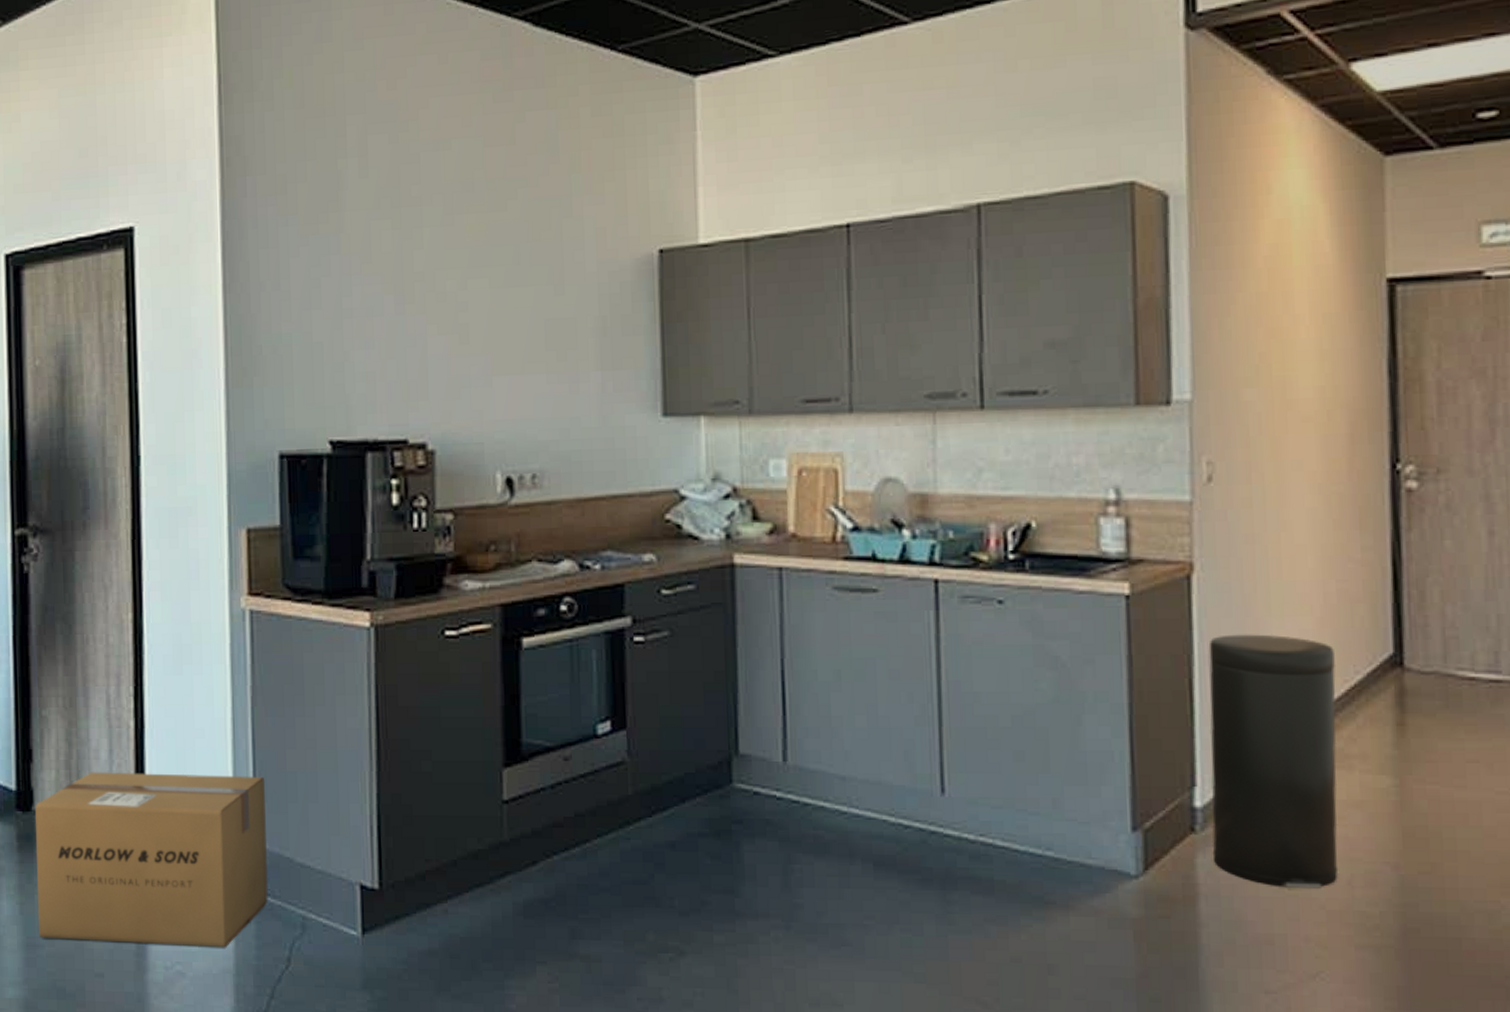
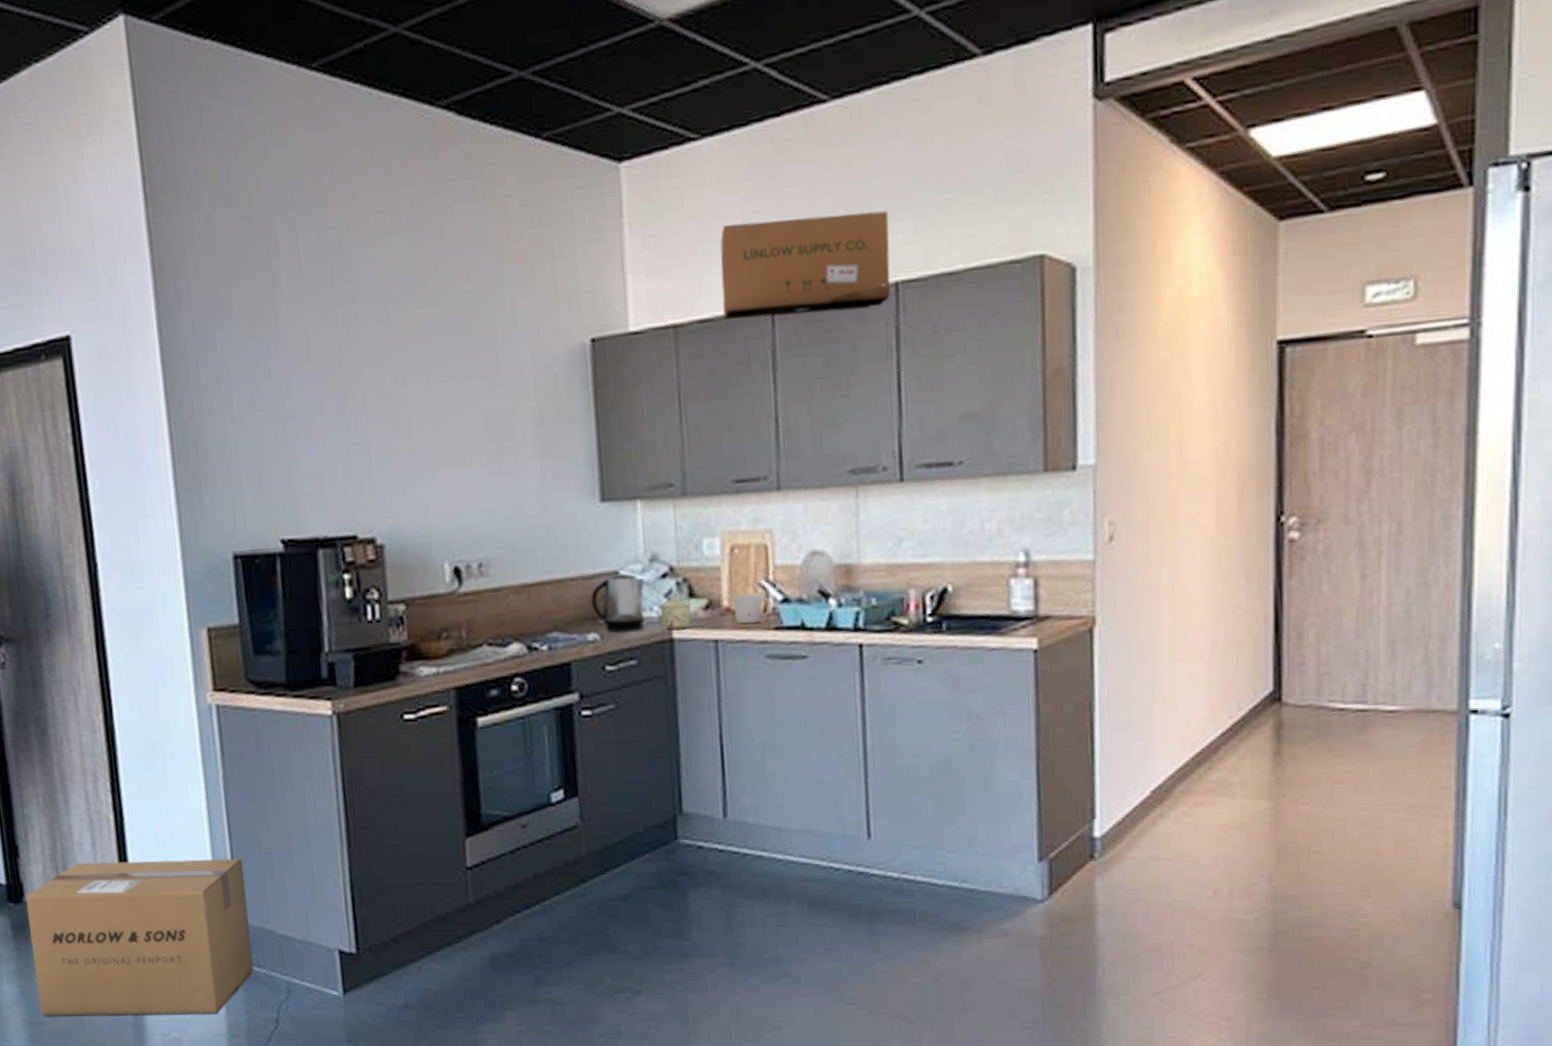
kettle: none [648,492,706,554] -> present [591,573,645,633]
sugar bowl: none [721,519,755,554] -> present [659,596,692,630]
box: none [795,132,972,236] -> present [720,210,890,320]
mug: none [800,520,840,552] -> present [733,594,771,625]
pedal bin: present [1208,634,1338,890] -> none [1108,679,1222,903]

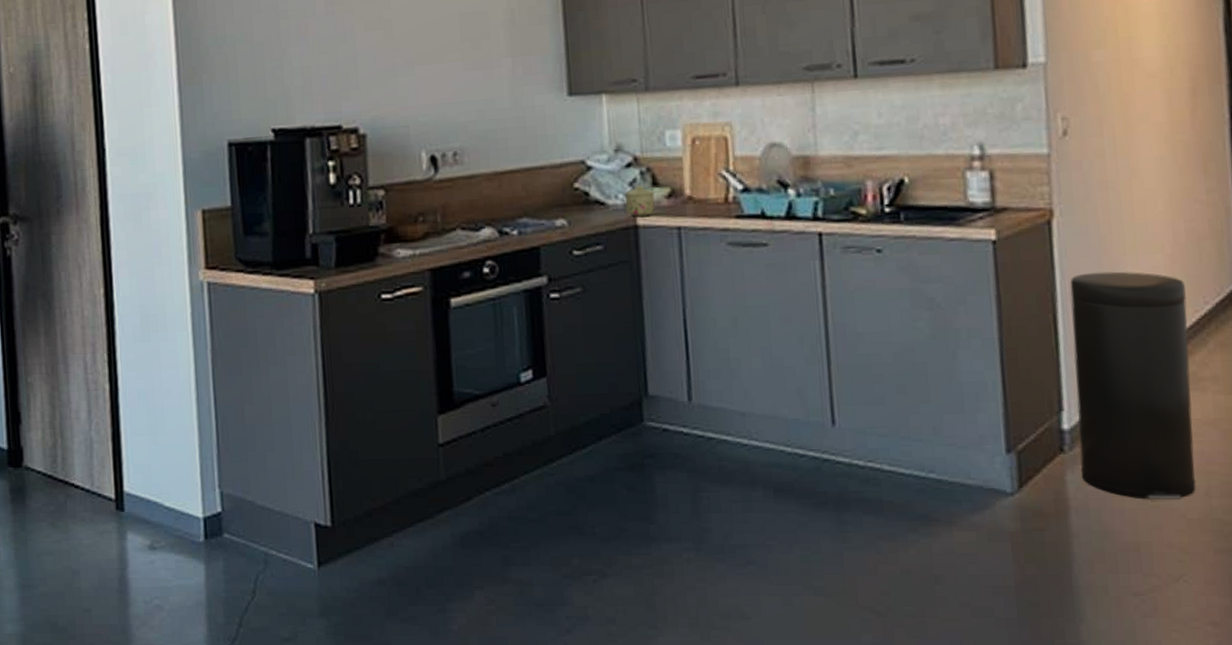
box: present [26,858,254,1016] -> none [25,429,234,583]
kettle: present [591,573,645,633] -> none [559,162,611,219]
mug: present [733,594,771,625] -> none [695,183,732,213]
pedal bin: none [1108,679,1222,903] -> present [1070,271,1196,501]

